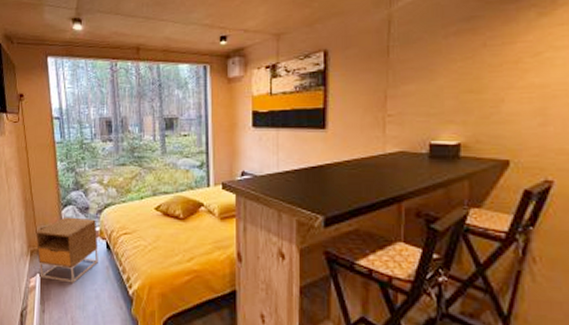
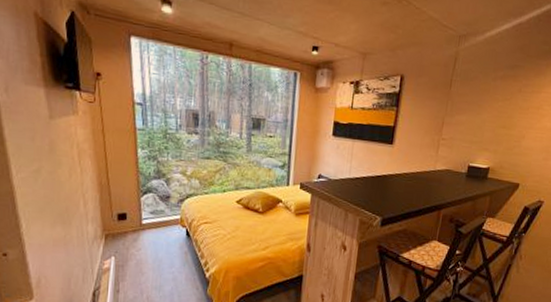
nightstand: present [35,217,98,283] -> none [111,203,178,266]

